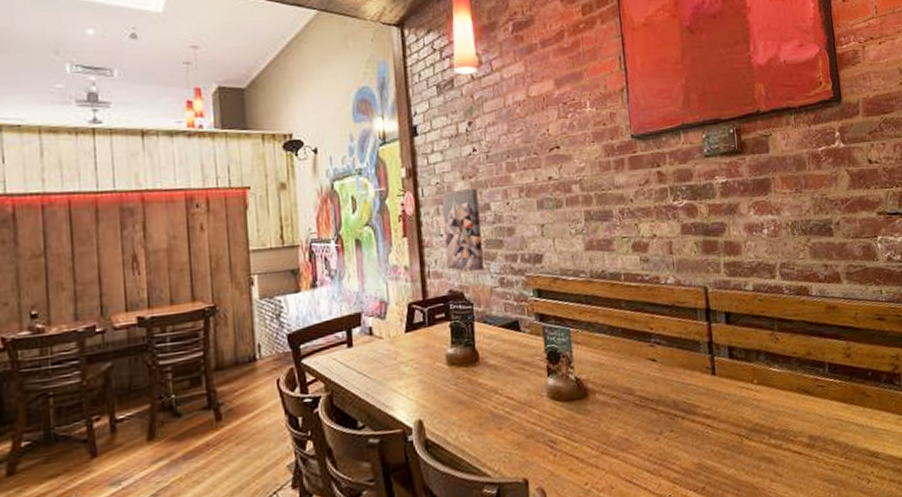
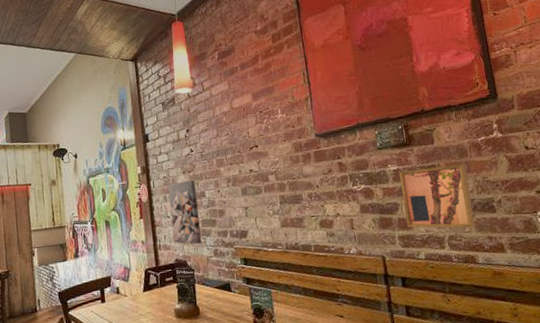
wall art: none [727,178,810,254] -> present [398,164,475,228]

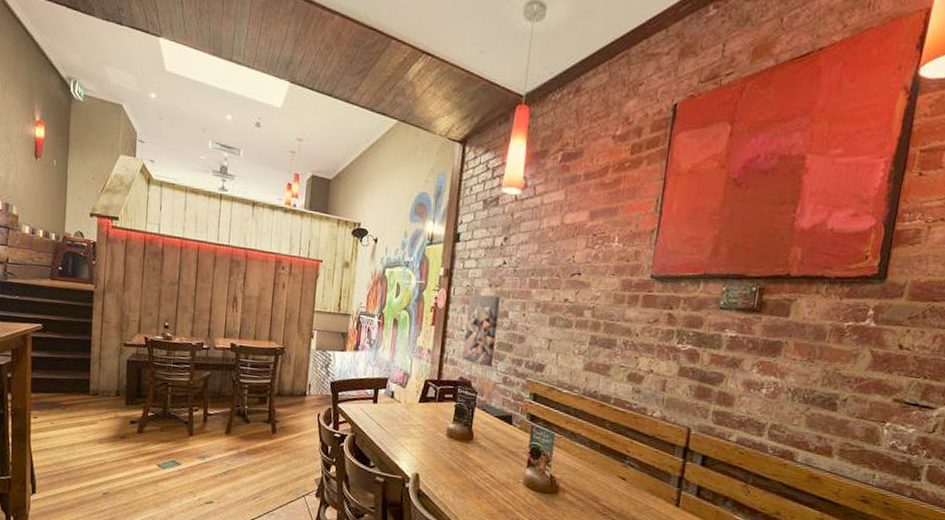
wall art: present [398,164,475,228] -> none [727,339,819,421]

